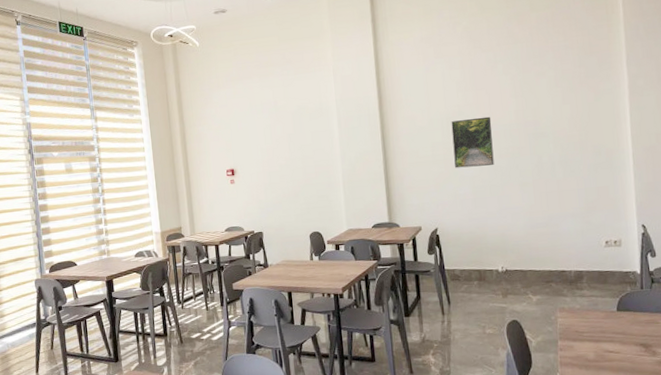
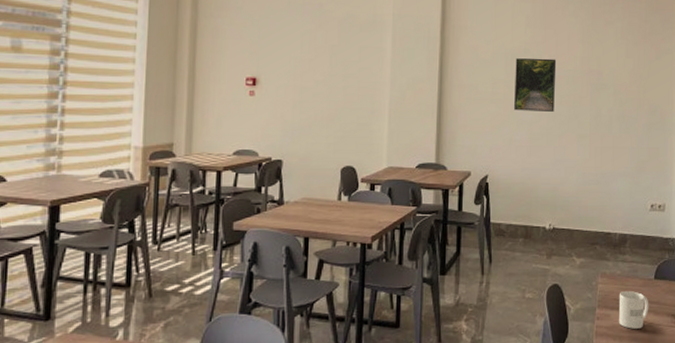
mug: none [580,323,615,359] -> present [618,290,649,329]

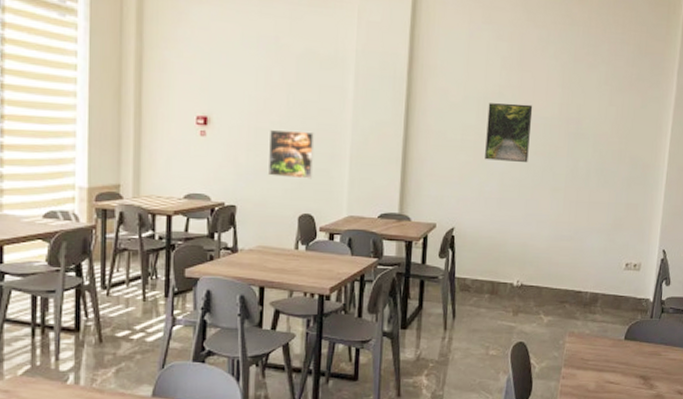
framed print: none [311,87,356,133] -> present [267,129,315,179]
mug: present [618,290,649,329] -> none [584,350,618,389]

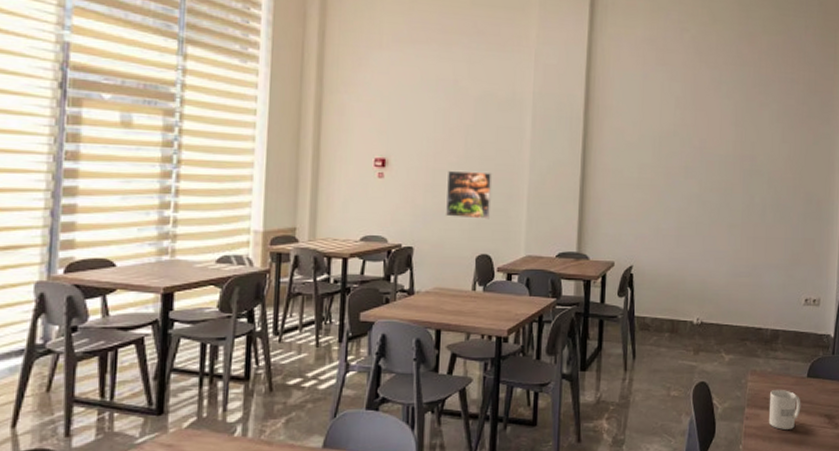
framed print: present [485,103,533,162] -> none [662,141,708,199]
mug: none [584,350,618,389] -> present [768,389,801,430]

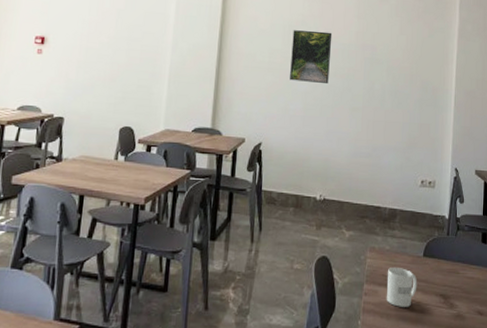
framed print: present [445,170,493,219] -> none [94,49,139,95]
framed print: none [662,141,708,199] -> present [290,30,333,83]

